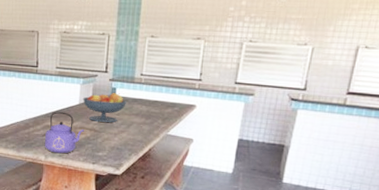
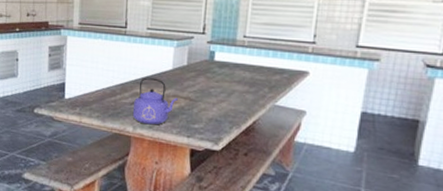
fruit bowl: present [82,93,127,122] -> none [176,57,228,91]

